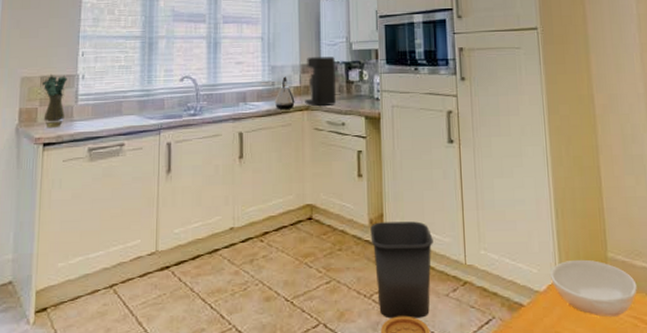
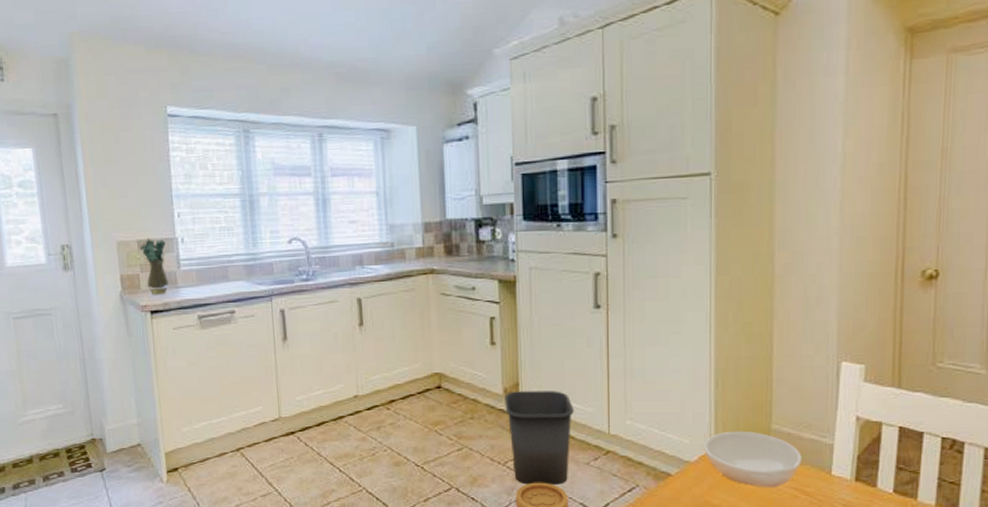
kettle: present [274,76,295,109] -> none [394,236,418,273]
coffee maker: present [305,57,336,107] -> none [429,213,464,270]

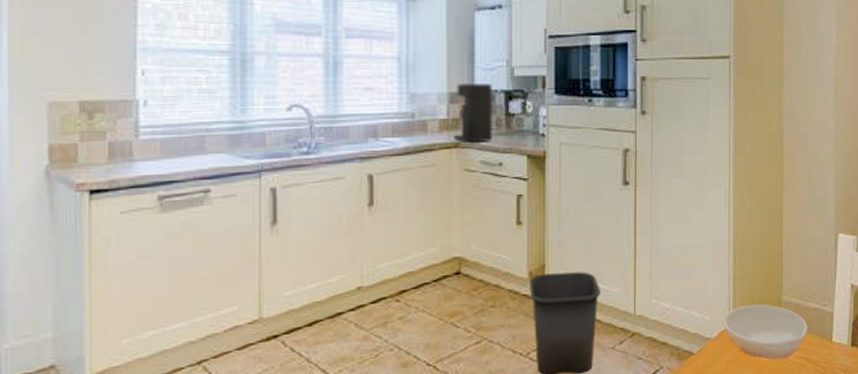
vase: present [140,237,169,296] -> none [83,98,121,171]
coffee maker: none [429,213,464,270] -> present [453,84,492,144]

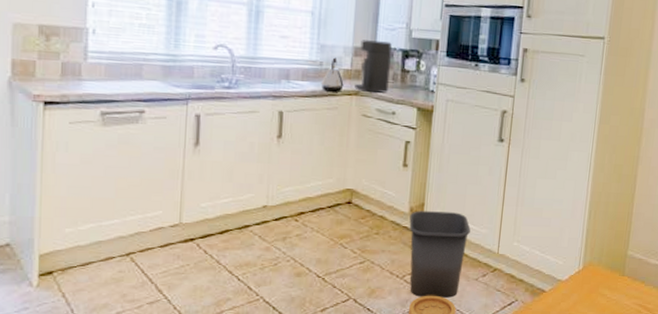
kettle: none [414,107,441,146] -> present [320,57,344,92]
soup bowl: present [722,303,808,360] -> none [573,255,648,305]

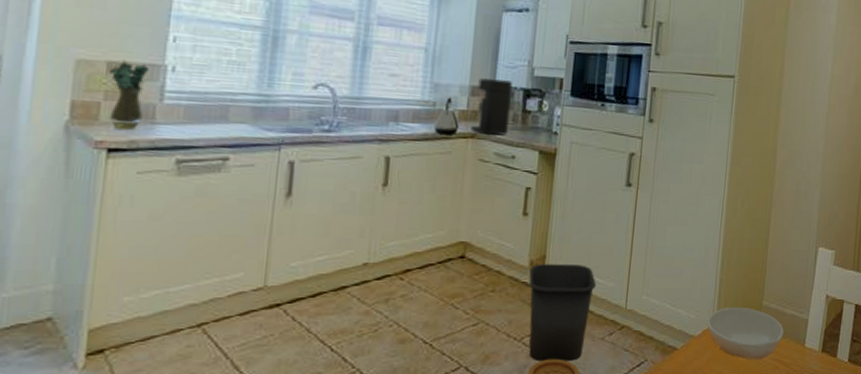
vase: none [41,23,73,86] -> present [109,59,149,131]
soup bowl: none [573,255,648,305] -> present [706,307,784,361]

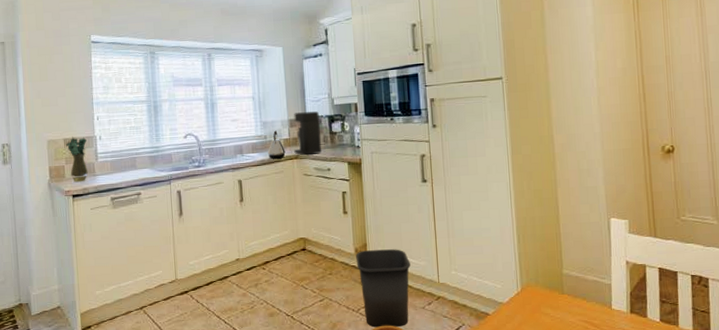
soup bowl: present [706,307,784,361] -> none [512,276,589,323]

